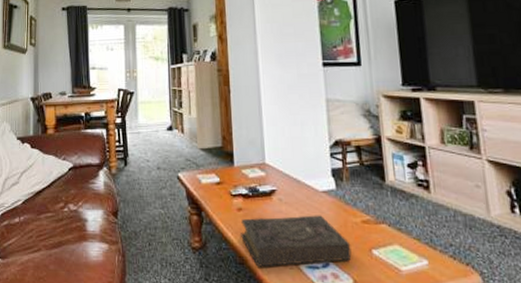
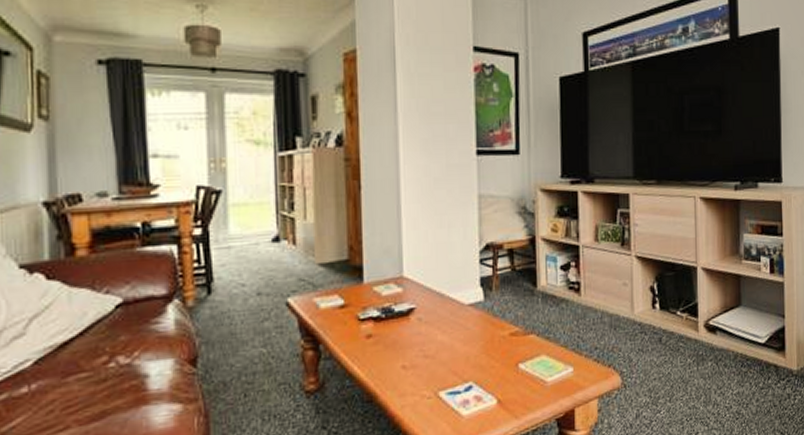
book: present [241,215,352,267] -> none [370,332,497,402]

